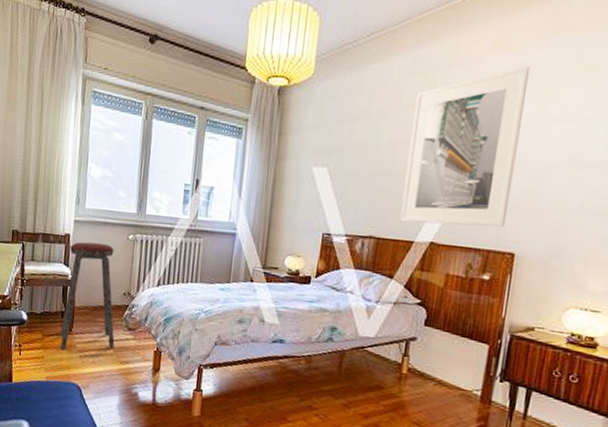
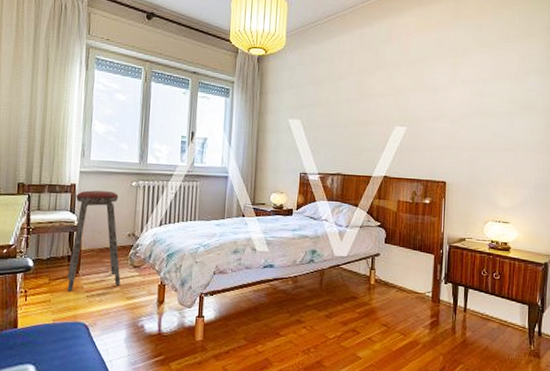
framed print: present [400,66,531,227] -> none [360,42,444,162]

